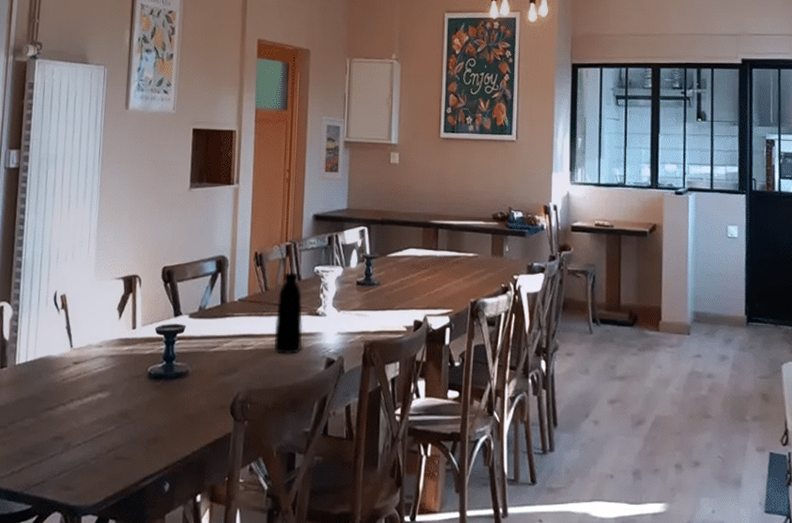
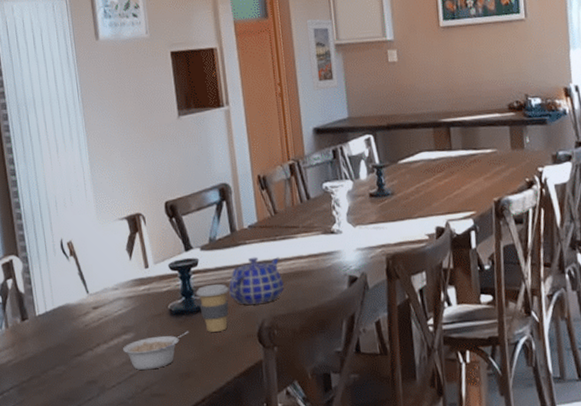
legume: none [96,396,164,432] -> present [123,331,189,371]
coffee cup: none [177,353,210,400] -> present [195,284,229,332]
teapot: none [210,330,264,376] -> present [228,257,284,305]
bottle: present [274,272,303,354] -> none [288,191,321,277]

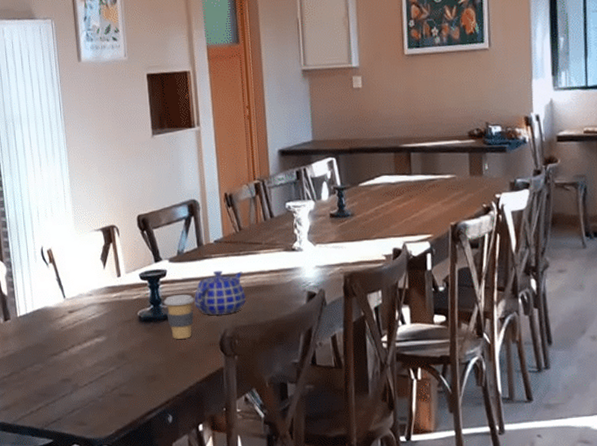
legume: present [123,331,189,371] -> none [95,337,156,372]
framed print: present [306,19,338,91] -> none [275,45,304,114]

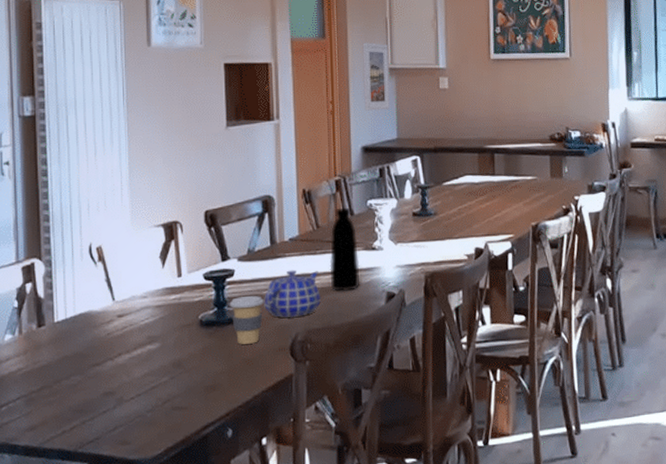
bottle: none [252,210,281,291] -> present [329,207,360,291]
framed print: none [275,45,304,114] -> present [362,43,390,111]

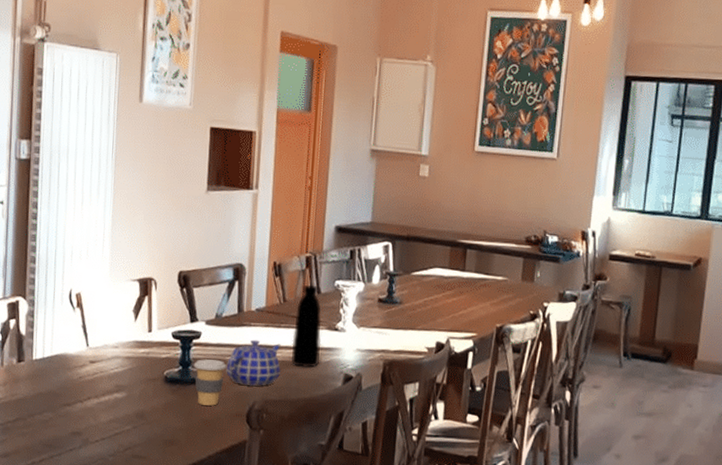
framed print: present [362,43,390,111] -> none [342,121,372,192]

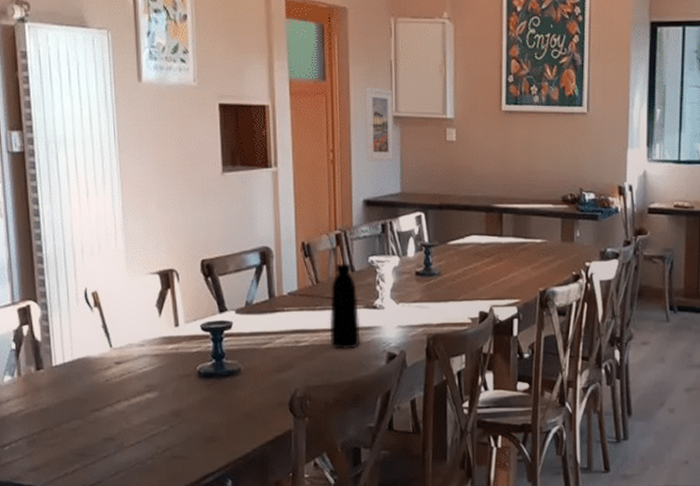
coffee cup: present [193,359,226,406] -> none [227,350,262,398]
teapot: present [226,339,281,386] -> none [262,325,320,373]
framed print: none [342,121,372,192] -> present [365,87,393,162]

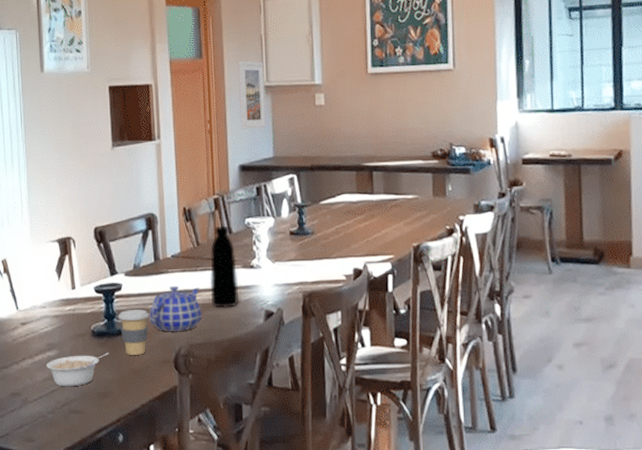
legume: none [145,394,217,431] -> present [47,352,109,387]
coffee cup: none [227,350,262,398] -> present [118,310,149,355]
teapot: none [262,325,320,373] -> present [149,286,202,331]

